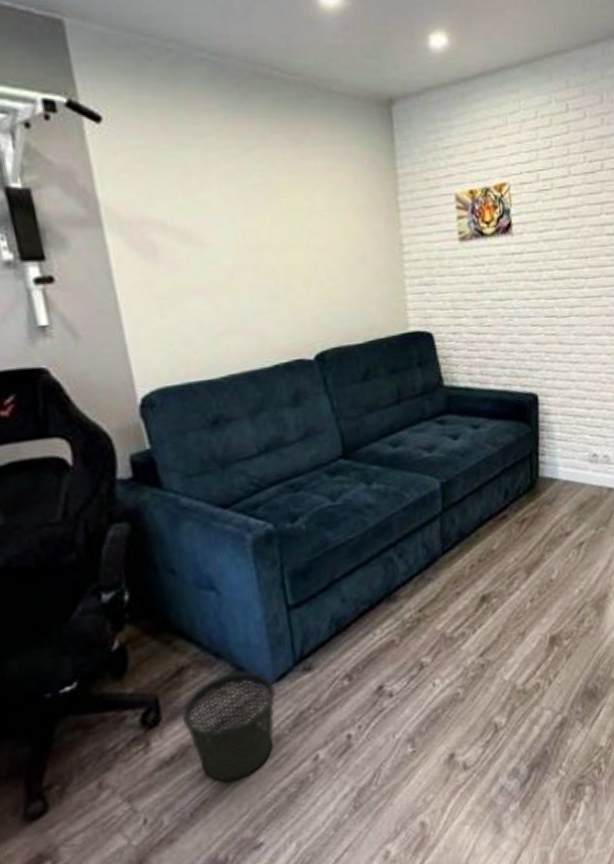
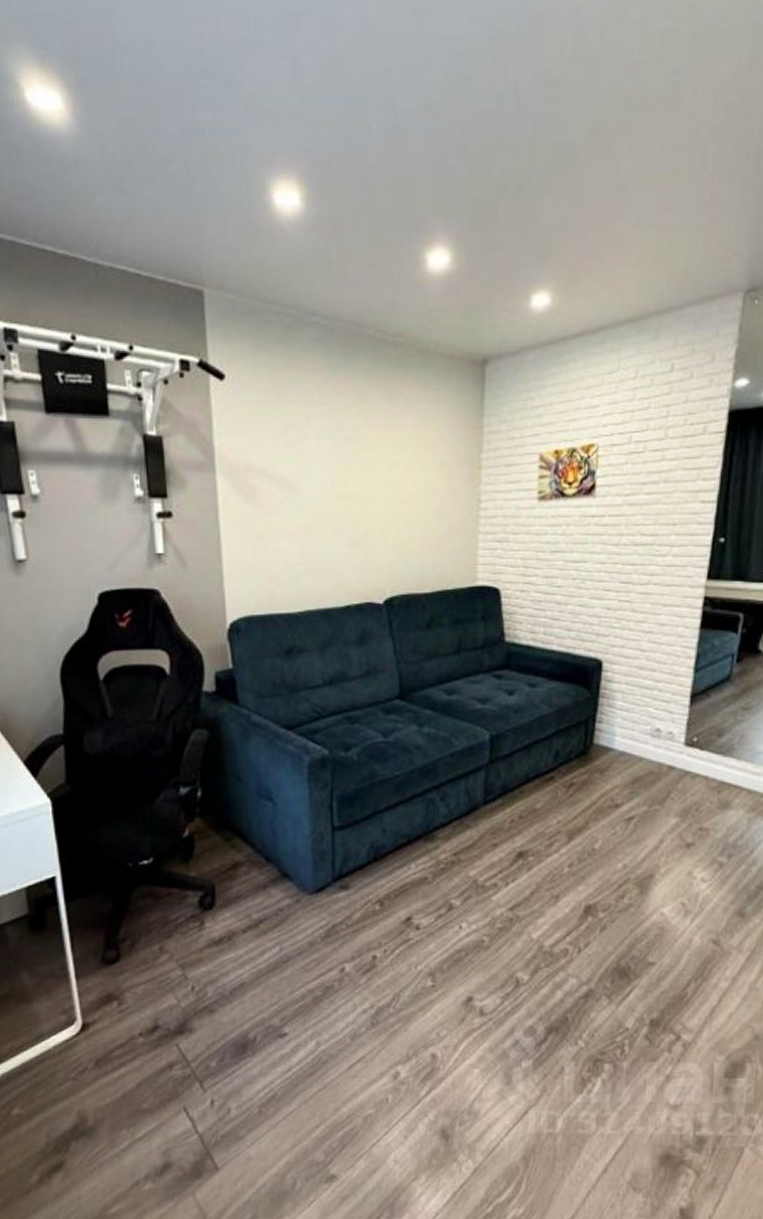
basket: present [181,671,276,782] -> none [231,877,313,972]

